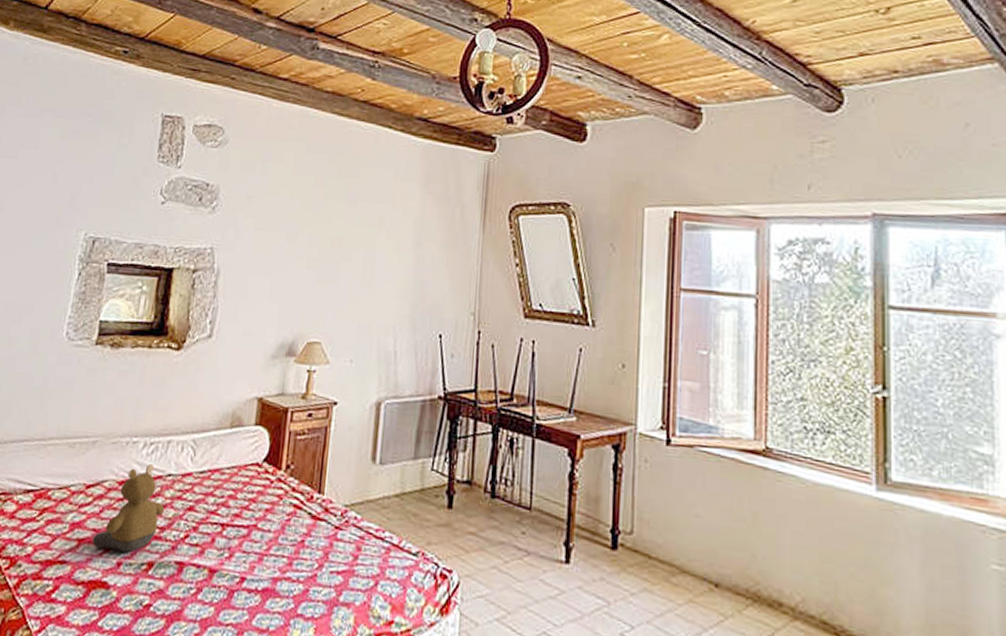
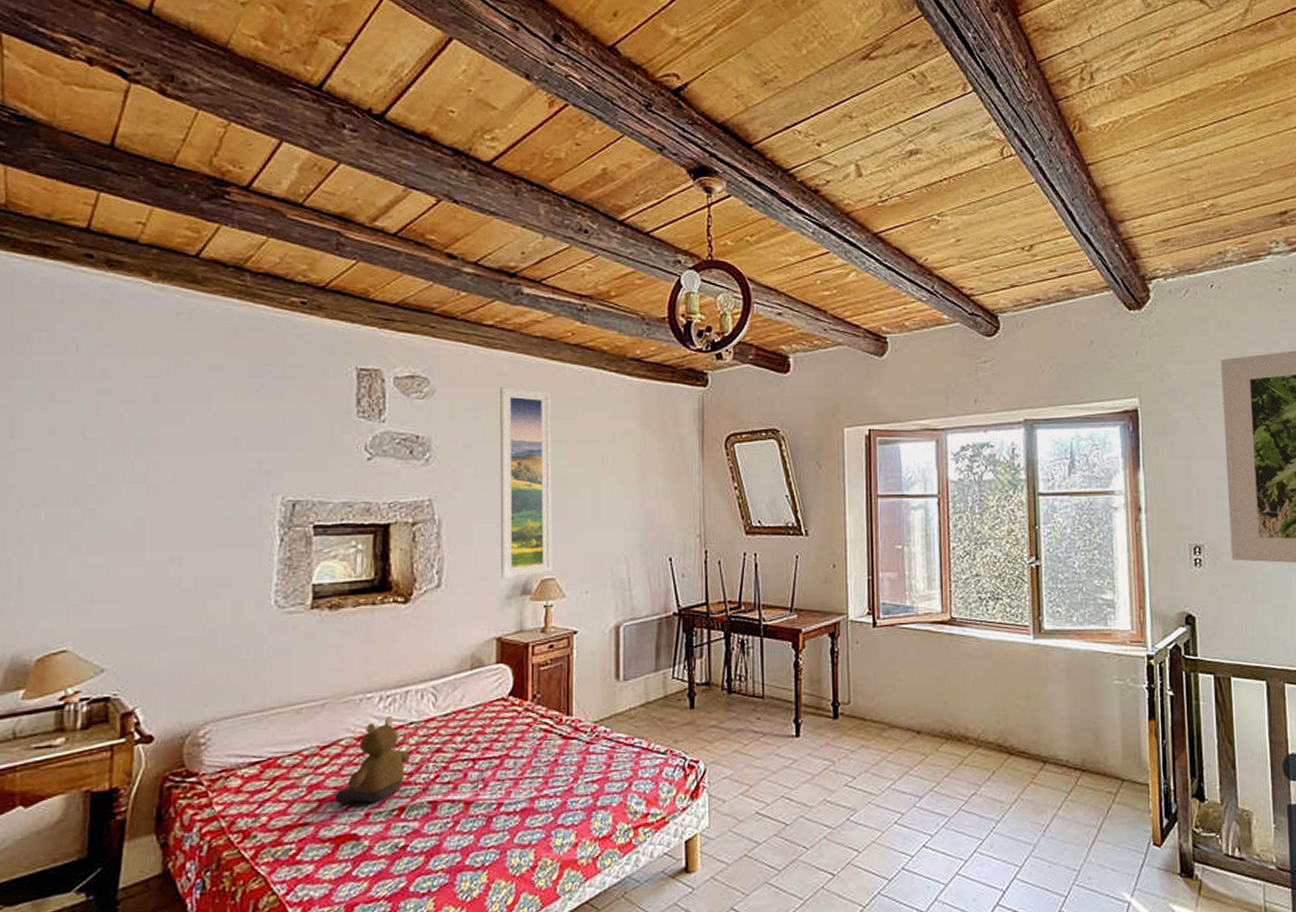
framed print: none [269,141,336,337] -> present [500,387,552,579]

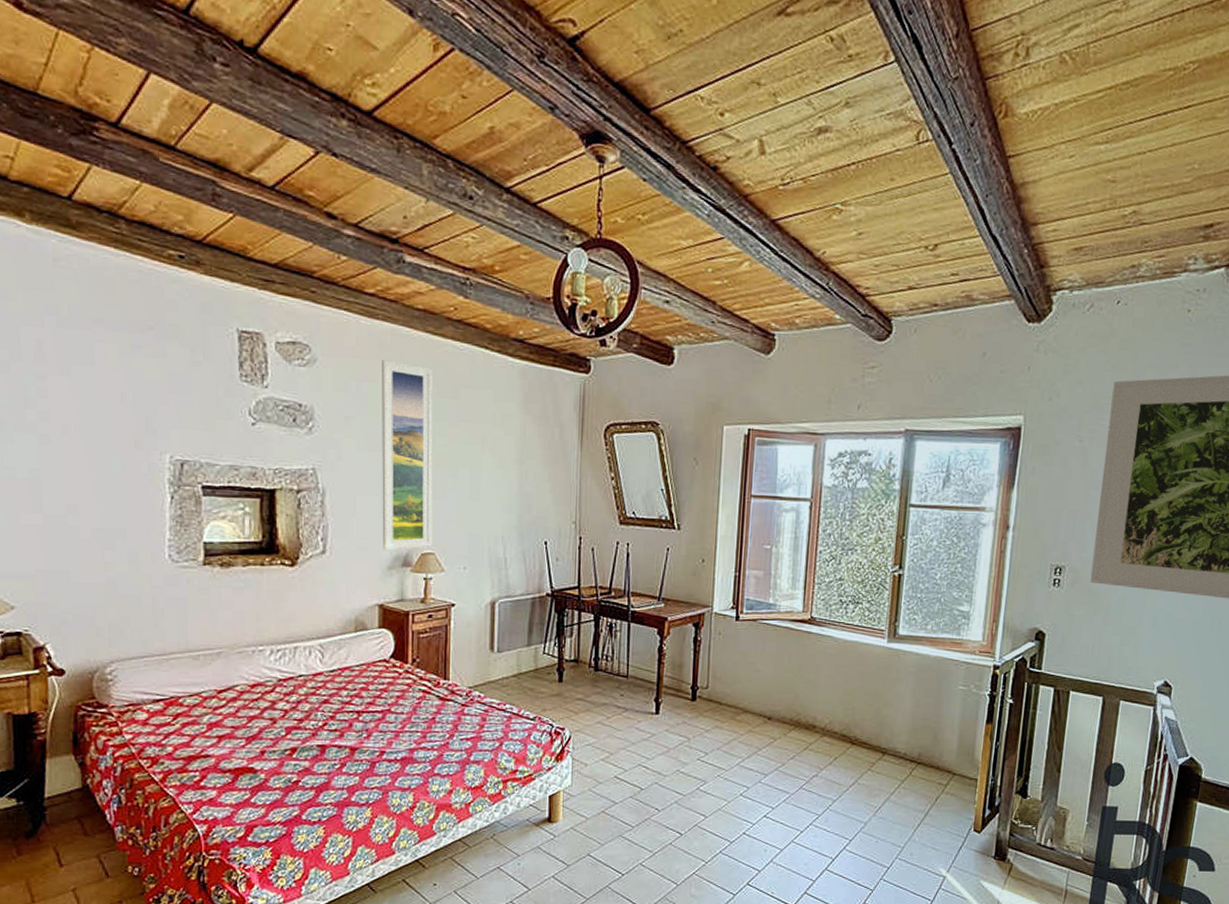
bear: present [334,716,411,803] -> none [232,668,301,742]

